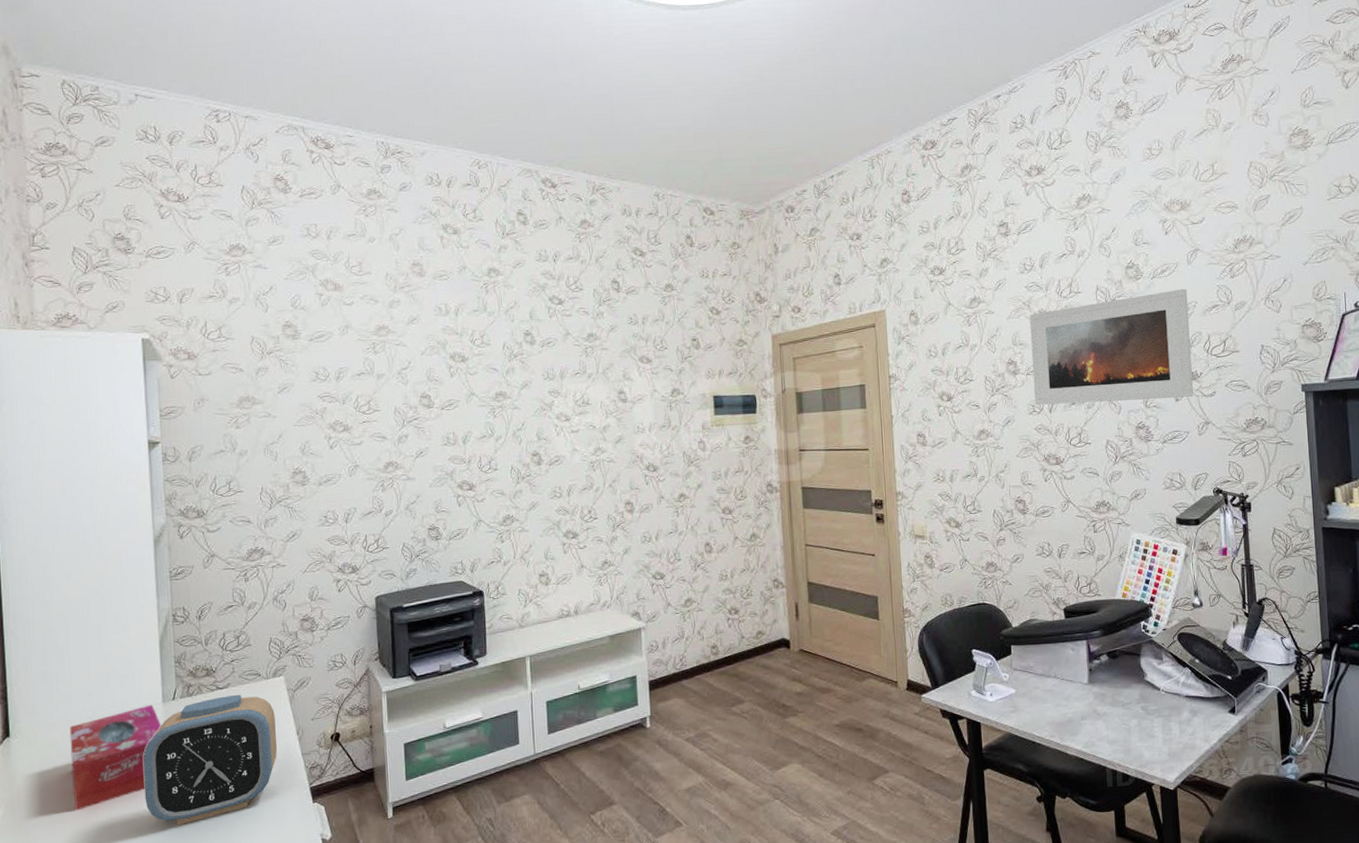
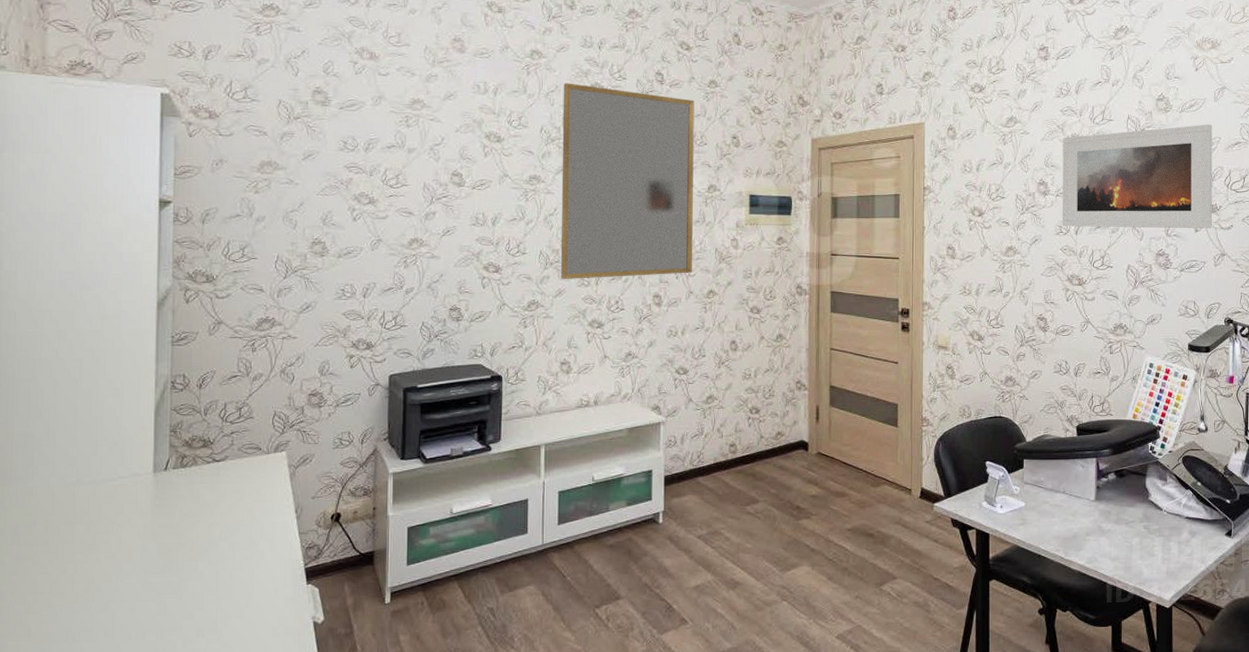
tissue box: present [69,704,162,811] -> none [48,474,151,582]
alarm clock: present [143,694,278,826] -> none [126,468,274,602]
home mirror: none [522,298,662,492] -> present [560,83,694,279]

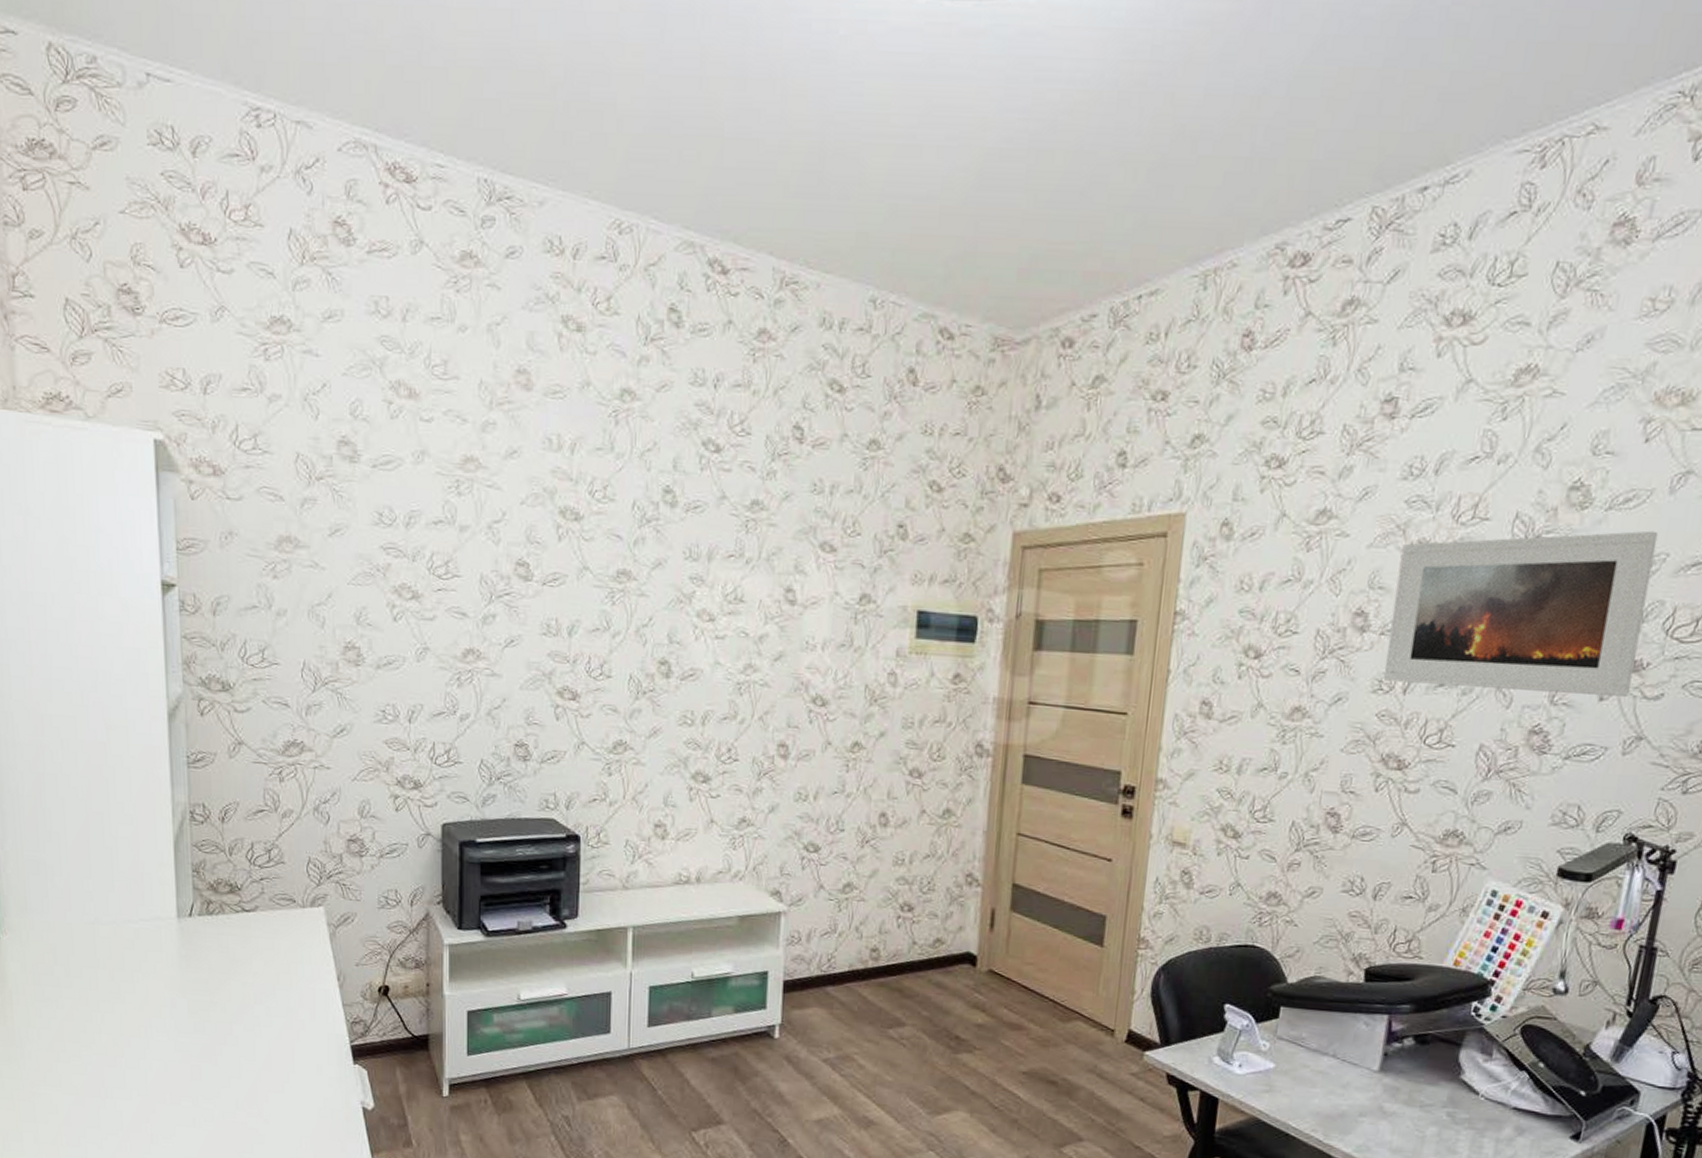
home mirror: present [560,83,694,279] -> none [655,438,846,717]

